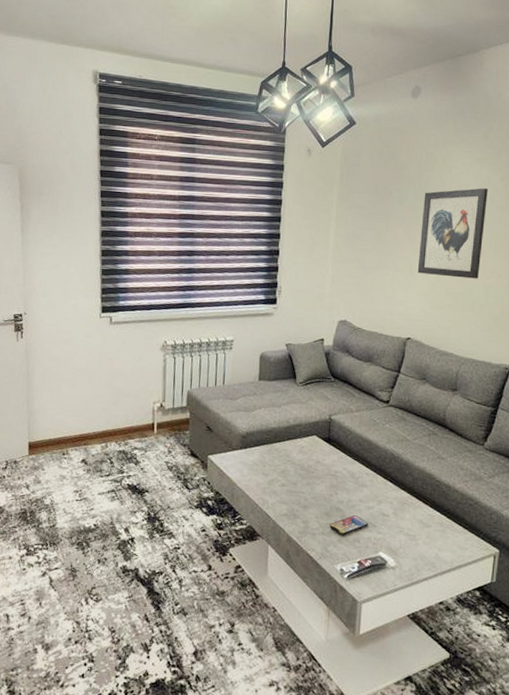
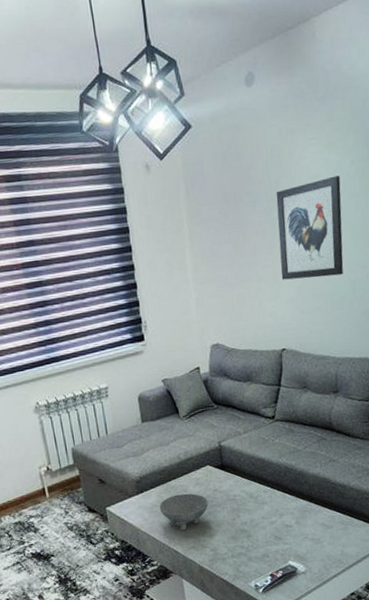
bowl: none [259,457,308,496] -> present [159,493,208,531]
smartphone: present [329,515,369,536] -> none [237,532,275,555]

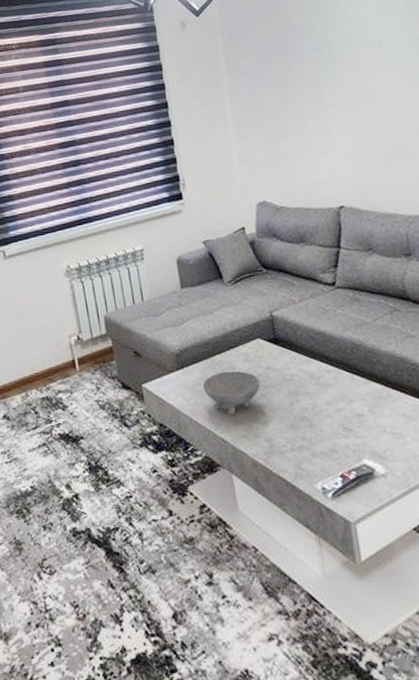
wall art: present [276,176,344,280] -> none [322,20,407,132]

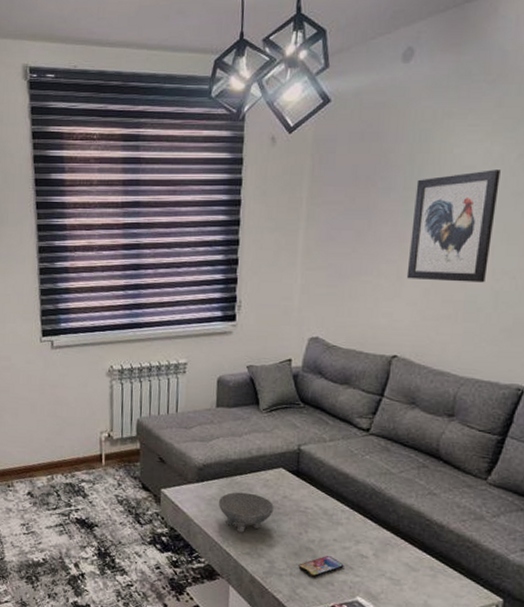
smartphone: none [298,422,344,449] -> present [298,556,344,578]
wall art: none [322,20,407,132] -> present [406,170,501,283]

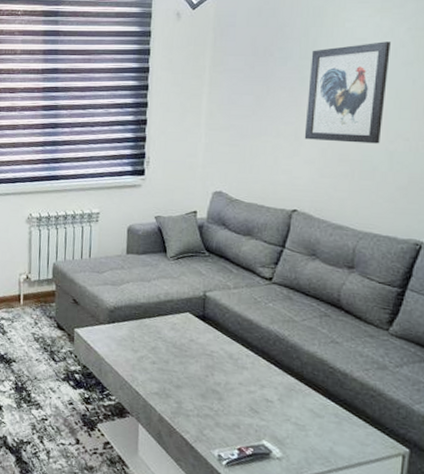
bowl: present [218,492,274,533] -> none [128,334,181,374]
smartphone: present [298,556,344,578] -> none [205,399,250,420]

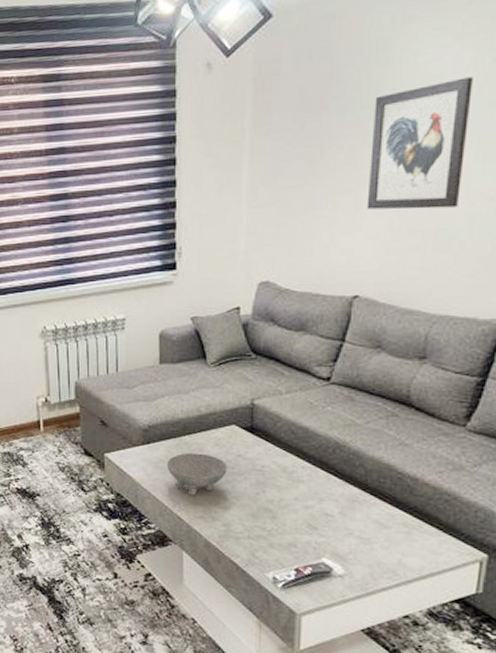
bowl: none [128,334,181,374] -> present [166,453,227,496]

